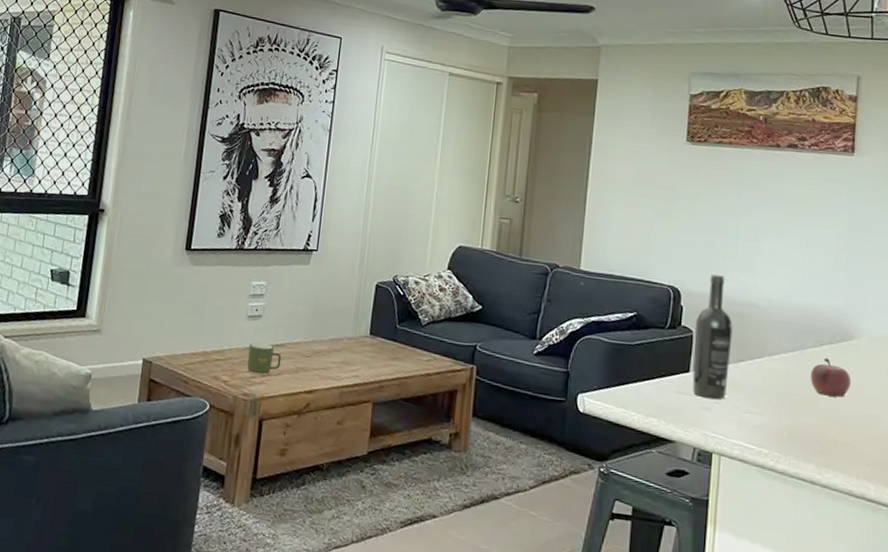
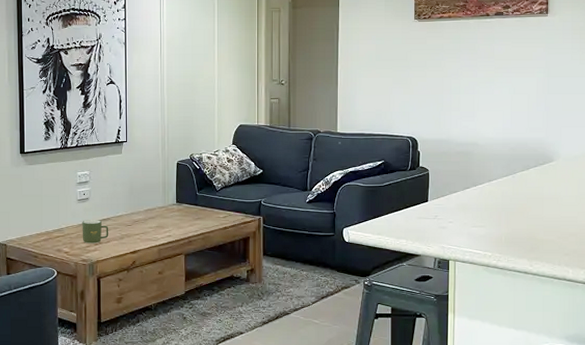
wine bottle: present [692,274,733,399] -> none [430,124,460,219]
fruit: present [810,358,852,398] -> none [521,178,552,207]

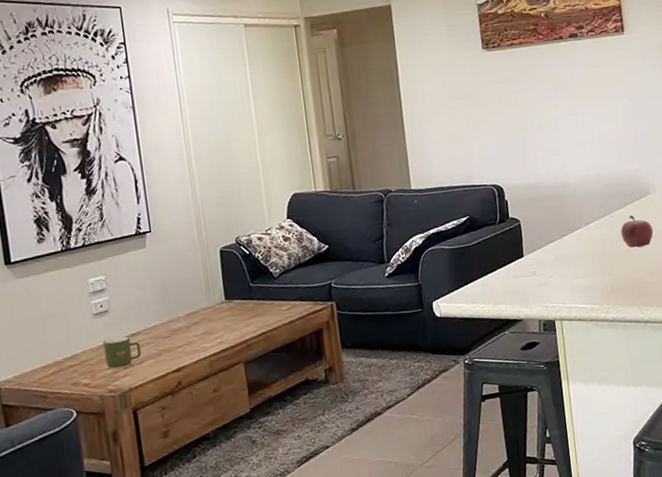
fruit: none [521,178,552,207] -> present [620,215,654,248]

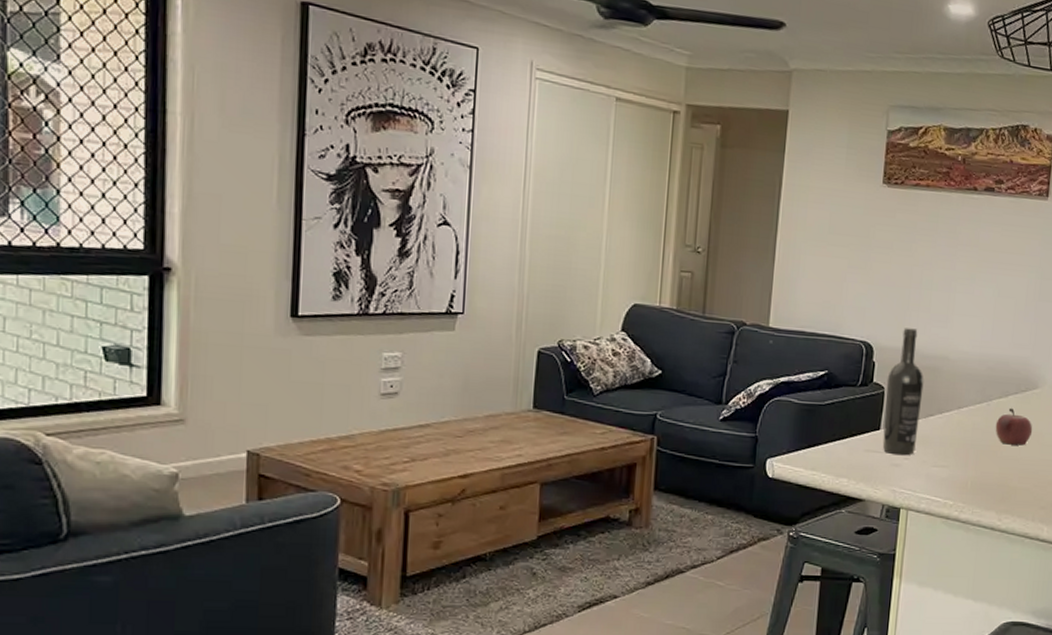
mug: present [103,336,142,370] -> none [384,424,427,462]
wine bottle: none [520,165,557,276] -> present [882,328,924,455]

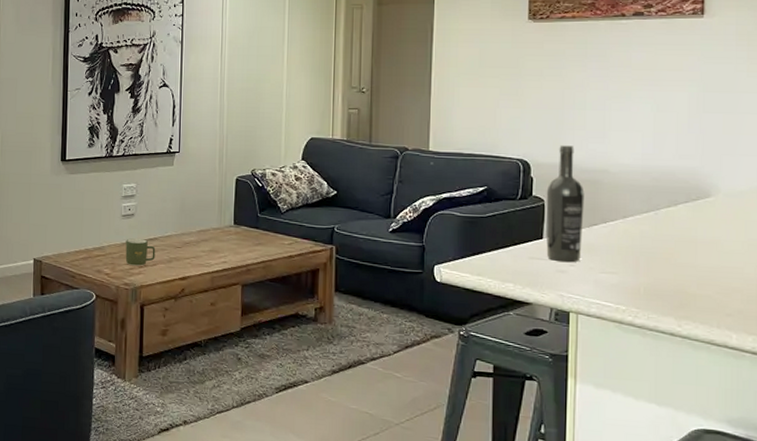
mug: none [384,424,427,462] -> present [125,238,156,267]
fruit: present [995,408,1033,446] -> none [666,217,709,253]

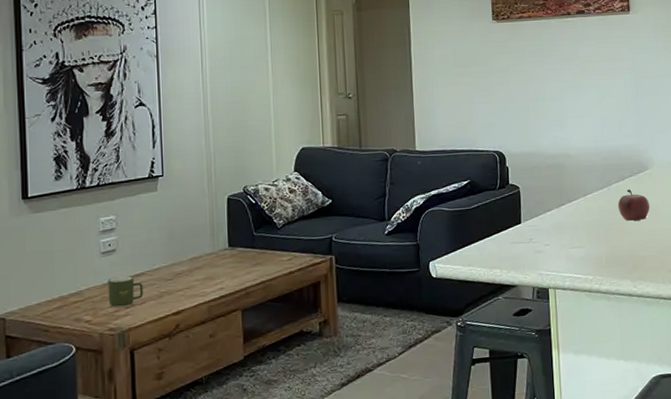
wine bottle: present [546,145,585,262] -> none [520,134,554,243]
fruit: none [666,217,709,253] -> present [618,189,650,221]

